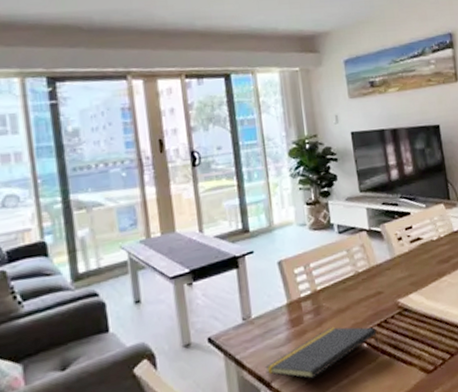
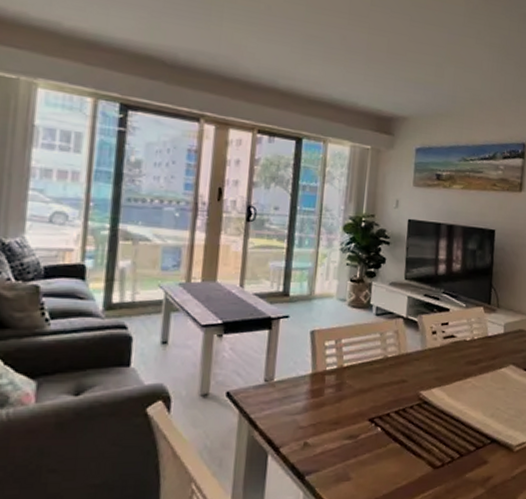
notepad: present [265,326,379,379] -> none [277,405,393,452]

